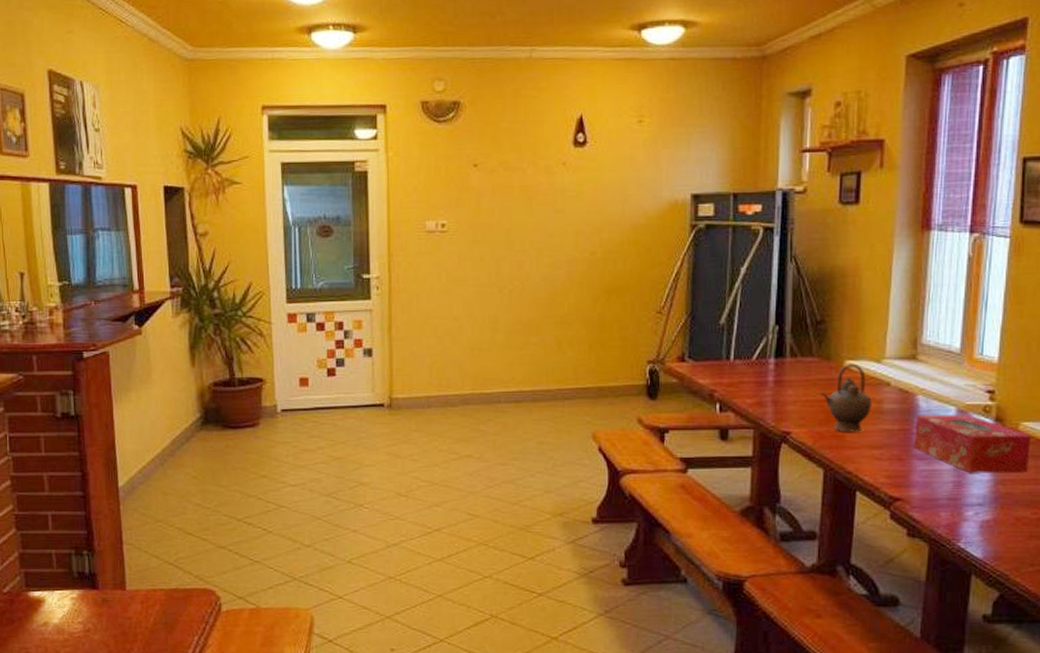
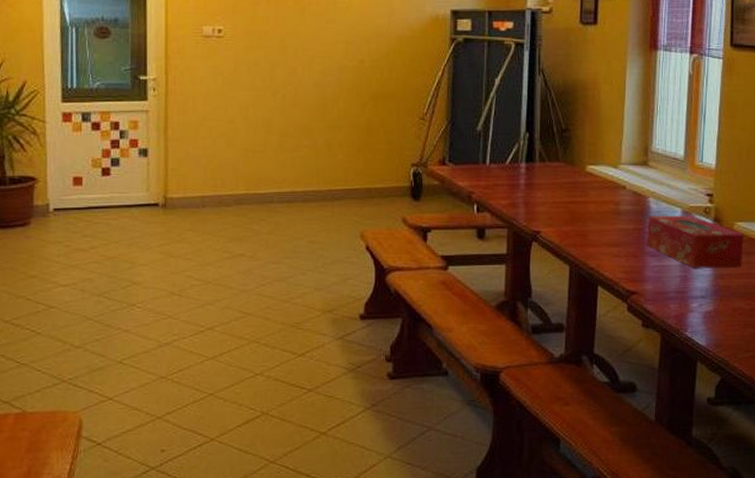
teapot: present [821,363,873,432] -> none [566,168,611,231]

